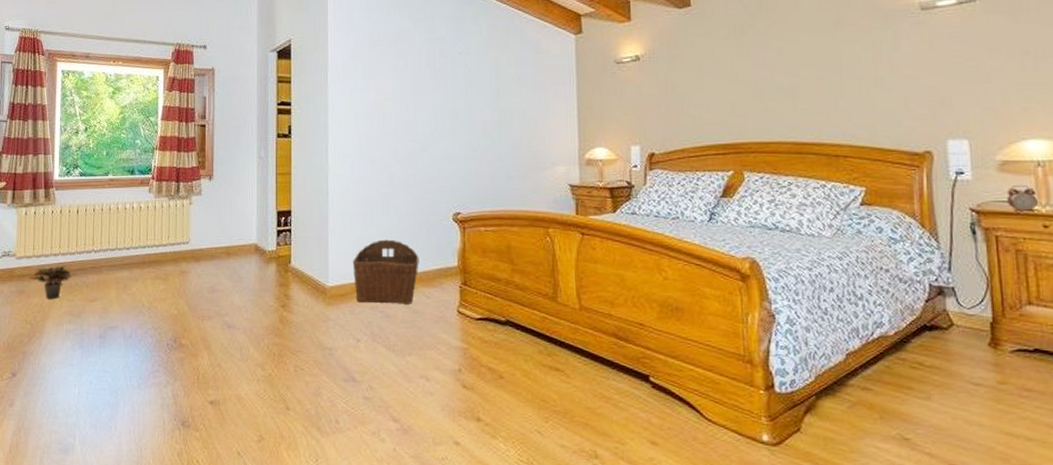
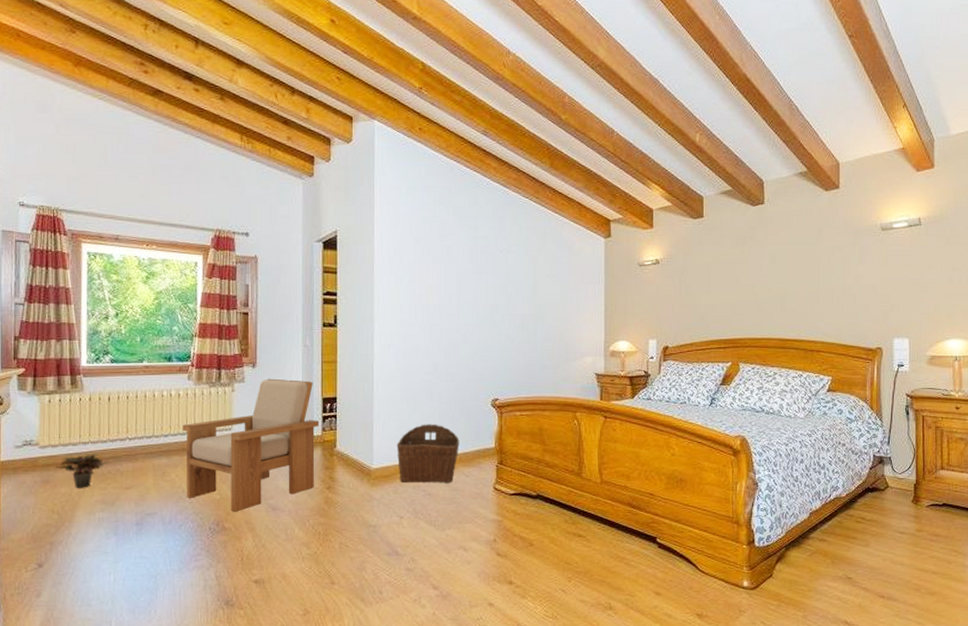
armchair: none [143,191,274,328] -> present [182,378,319,512]
alarm clock: present [1006,185,1038,212] -> none [932,376,953,397]

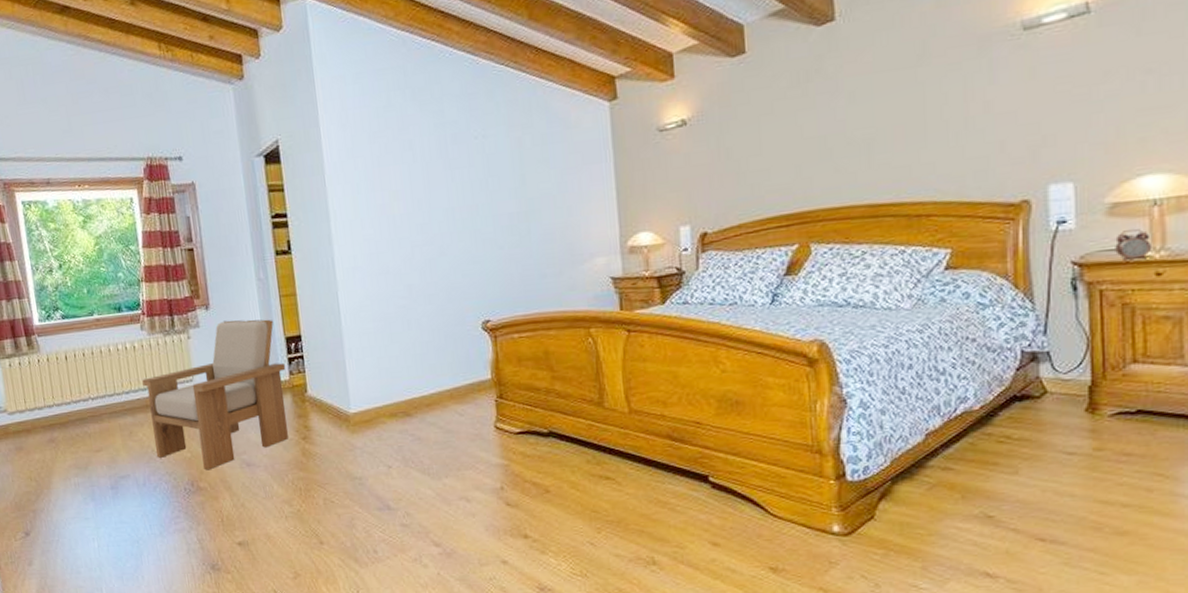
potted plant: present [55,454,109,488] -> none [26,416,76,454]
wicker basket: present [396,424,460,483] -> none [374,356,449,427]
alarm clock: none [932,376,953,397] -> present [1115,229,1151,262]

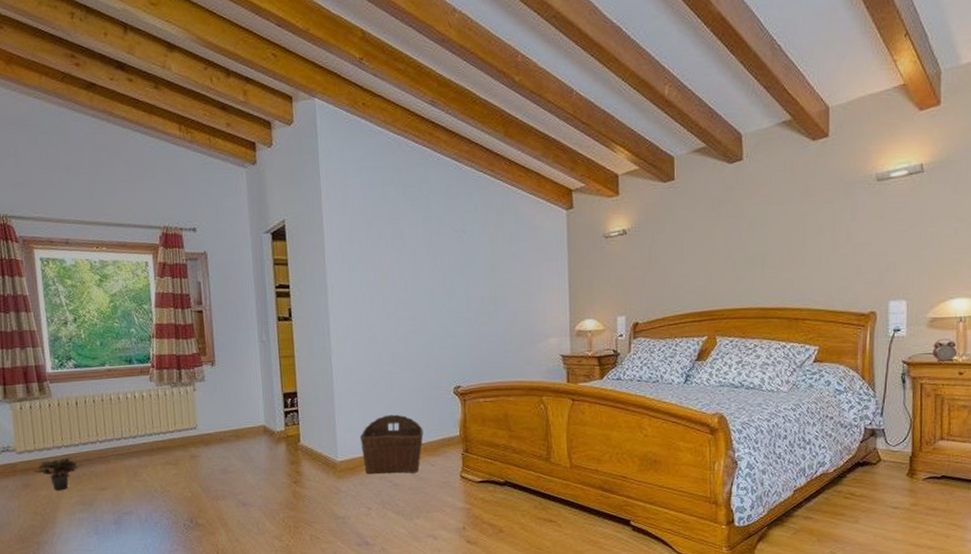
potted plant: none [26,416,76,454] -> present [34,457,83,491]
armchair: present [142,319,288,470] -> none [149,376,282,509]
wicker basket: none [374,356,449,427] -> present [359,414,424,474]

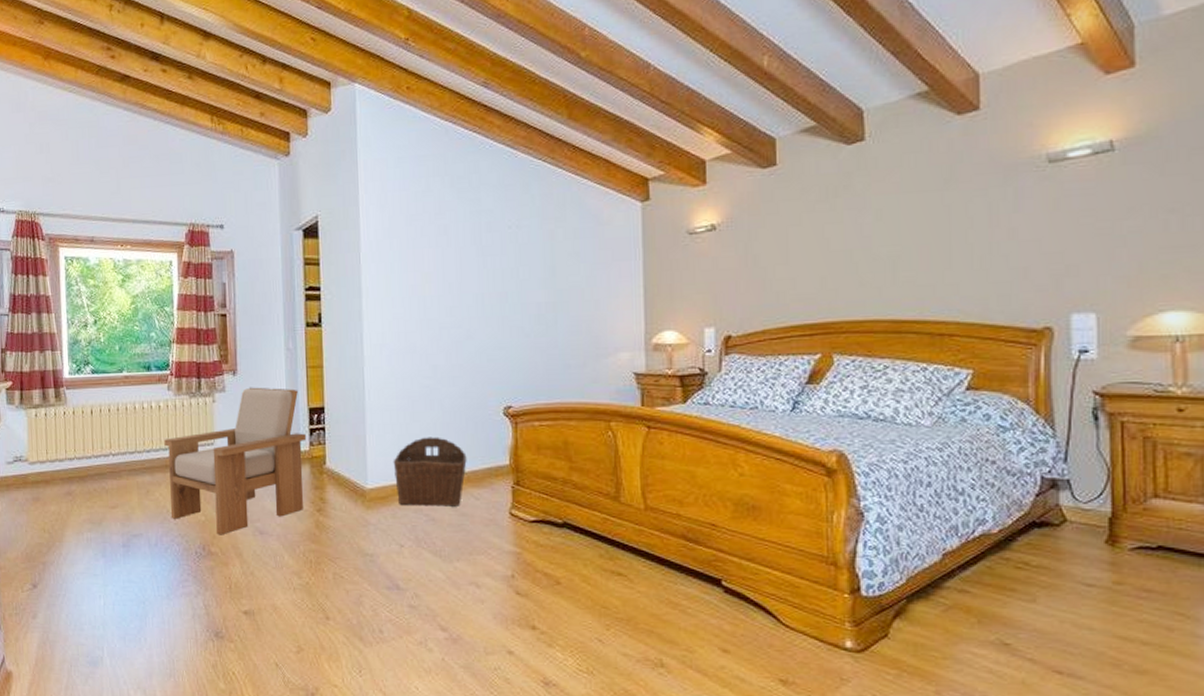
potted plant: present [34,457,83,491] -> none [44,470,94,507]
armchair: none [149,376,282,509] -> present [164,387,307,535]
alarm clock: present [932,339,957,363] -> none [1137,364,1173,395]

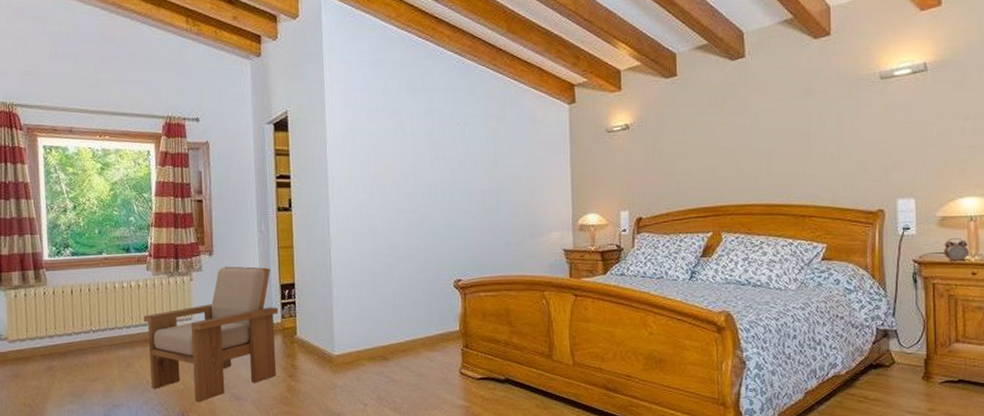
wicker basket: present [393,437,467,507] -> none [357,307,423,369]
alarm clock: none [1137,364,1173,395] -> present [944,238,968,262]

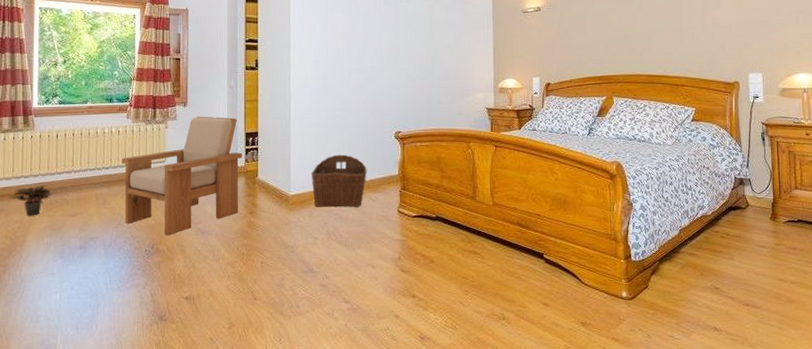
potted plant: none [25,346,75,381] -> present [9,185,56,216]
wicker basket: none [357,307,423,369] -> present [311,154,367,208]
alarm clock: present [944,238,968,262] -> none [784,106,803,125]

